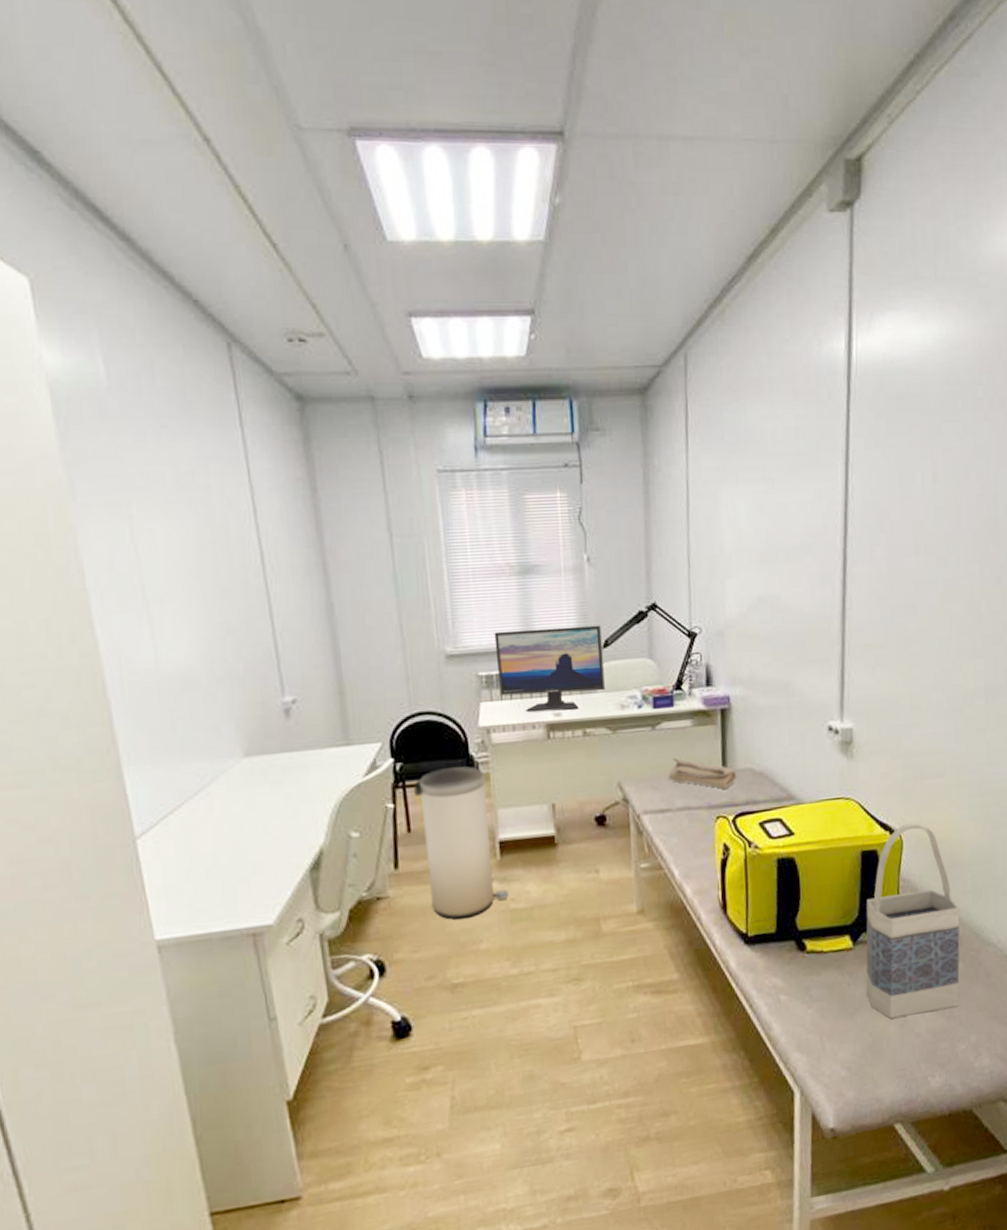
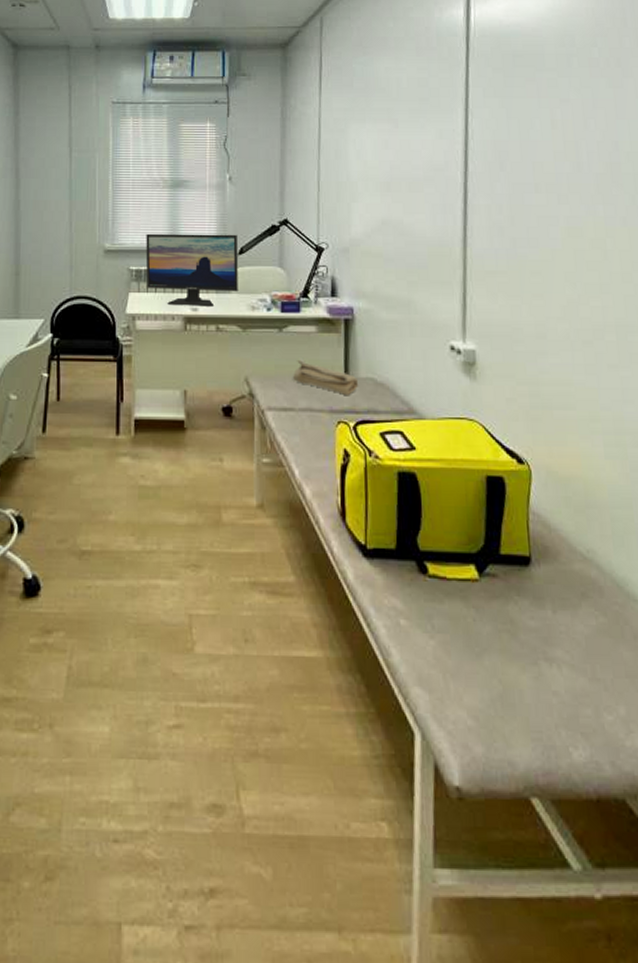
pedal bin: present [414,766,508,920] -> none [66,347,138,488]
bag: present [865,823,960,1019] -> none [493,454,603,669]

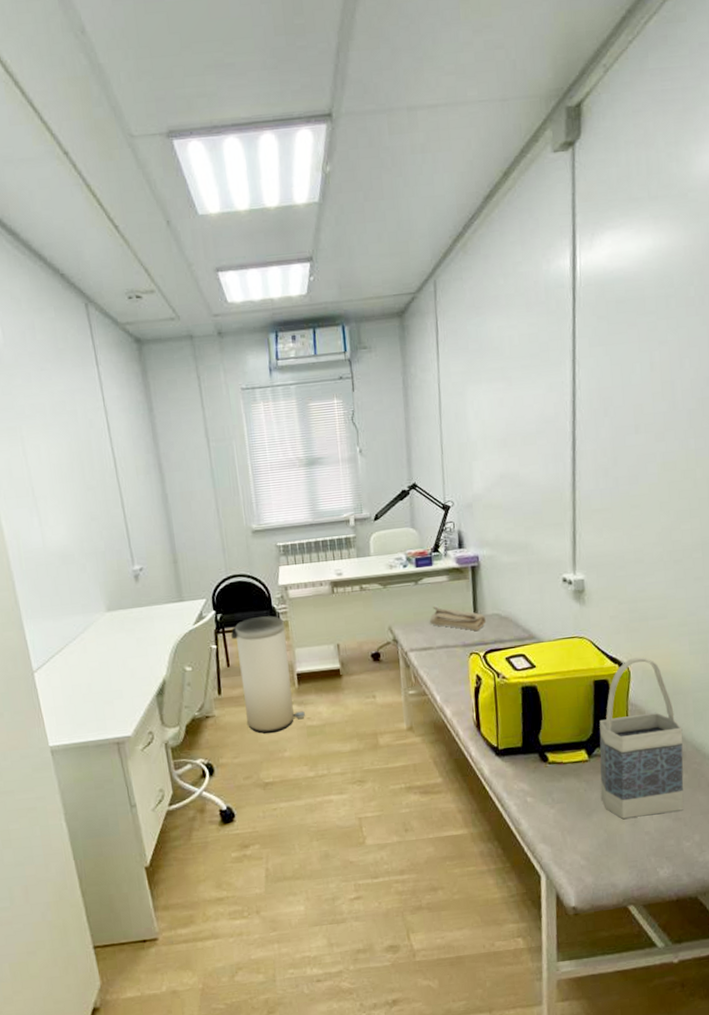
pedal bin: none [66,347,138,488] -> present [231,616,305,734]
computer monitor: present [146,233,238,306] -> none [288,502,377,574]
bag: none [493,454,603,669] -> present [599,657,684,819]

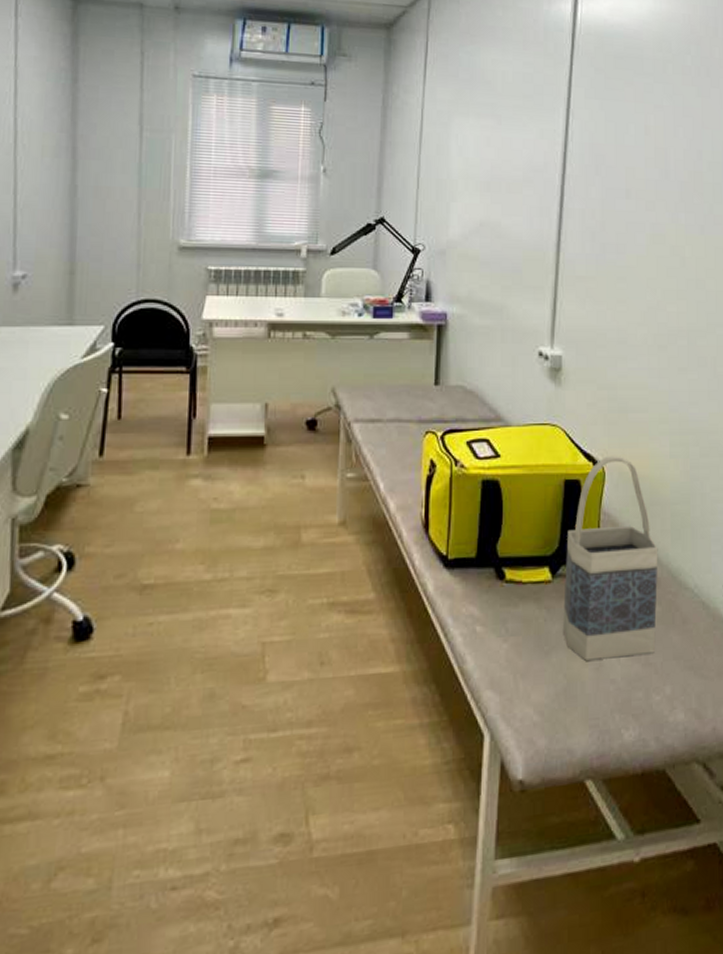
pedal bin: present [231,616,305,734] -> none [130,357,211,515]
towel: present [430,604,487,632] -> none [382,366,449,405]

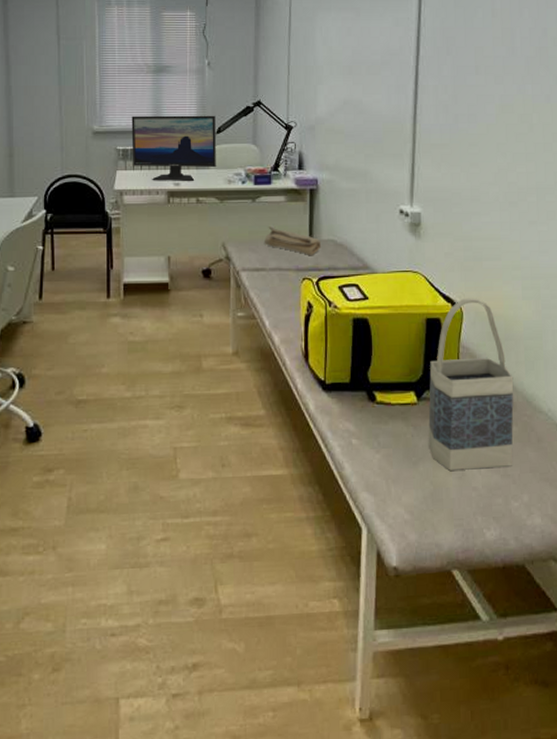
computer monitor: none [226,229,330,311] -> present [131,115,216,181]
towel: none [382,366,449,405] -> present [265,224,322,256]

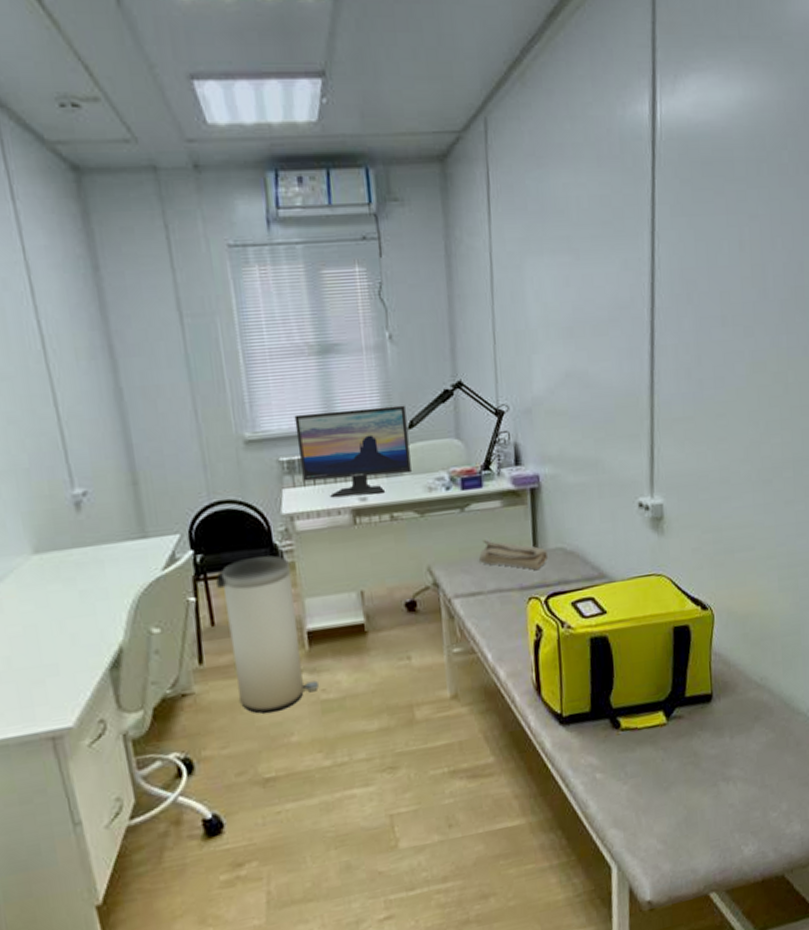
pedal bin: none [60,221,128,345] -> present [216,555,319,714]
bag: present [428,298,514,471] -> none [679,596,771,791]

